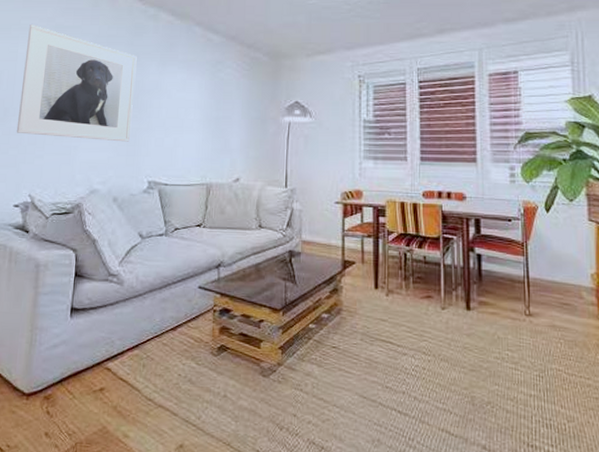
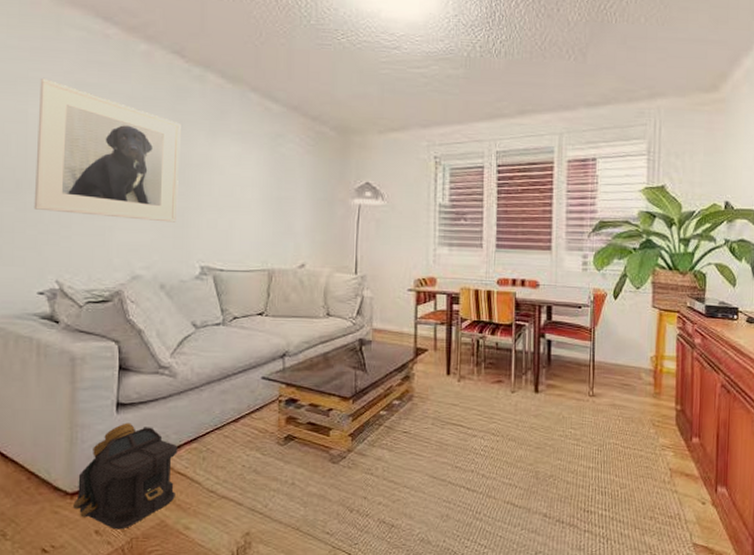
backpack: none [28,327,121,433] -> present [73,423,178,530]

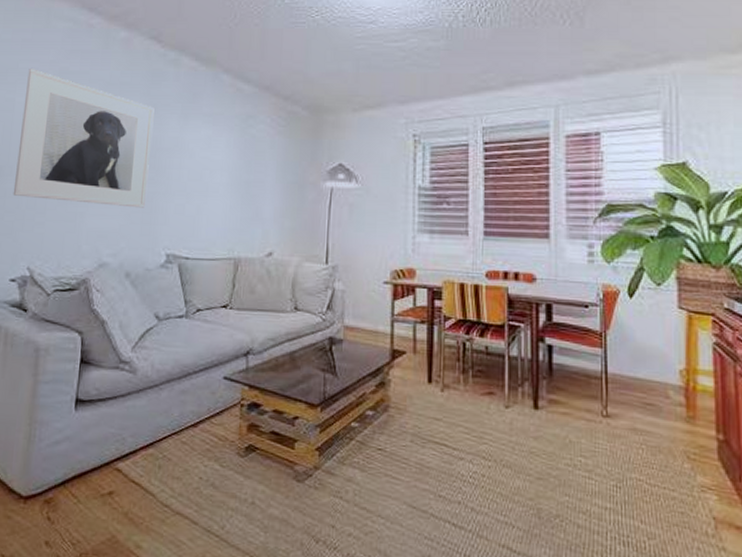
backpack: present [73,423,178,530] -> none [26,421,134,543]

